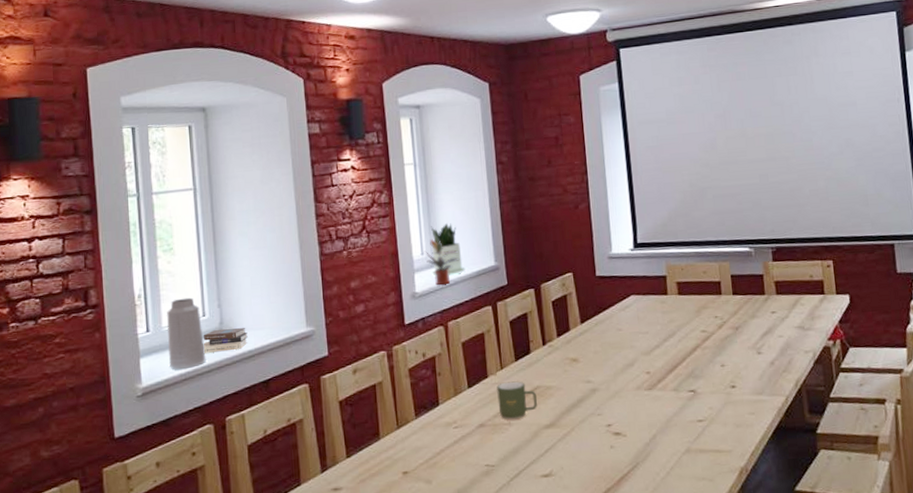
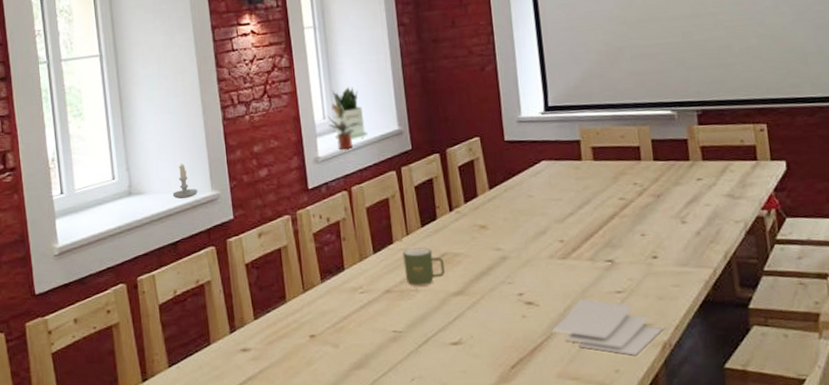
vase: present [167,297,206,370] -> none [79,161,117,231]
books: present [203,328,248,354] -> none [114,191,156,216]
candle: none [265,300,292,336] -> present [172,164,197,200]
papers: none [637,428,742,482] -> present [551,299,665,356]

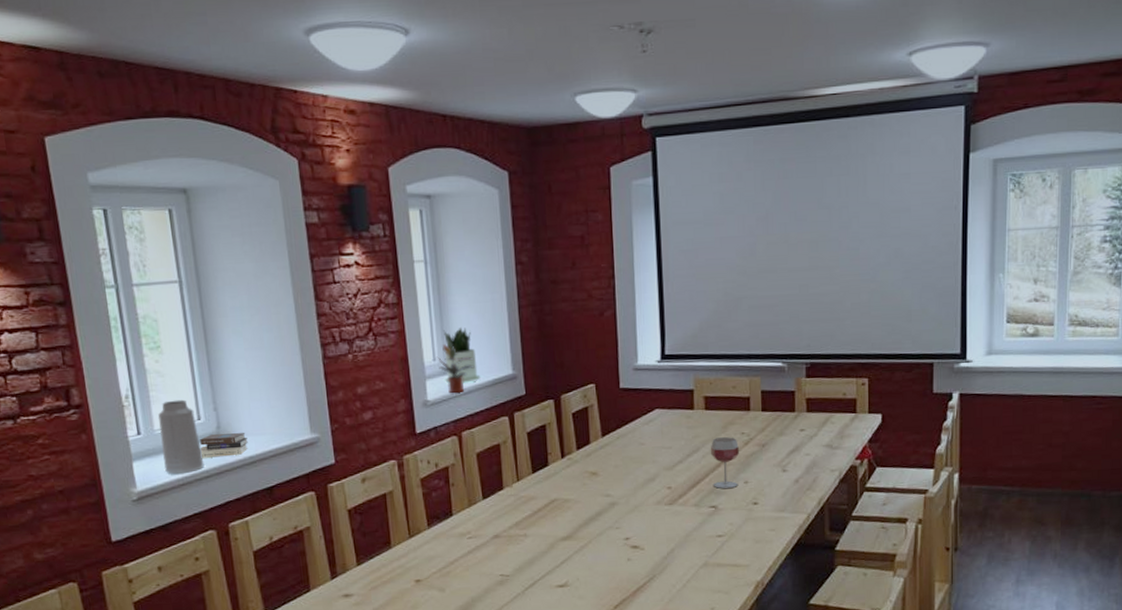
vase: none [79,161,117,231] -> present [158,399,205,475]
books: none [114,191,156,216] -> present [200,433,248,459]
candle: present [172,164,197,200] -> none [266,404,295,442]
mug: present [403,247,445,287] -> none [512,493,554,532]
papers: present [551,299,665,356] -> none [654,543,759,595]
wineglass: none [602,188,635,243] -> present [710,437,739,489]

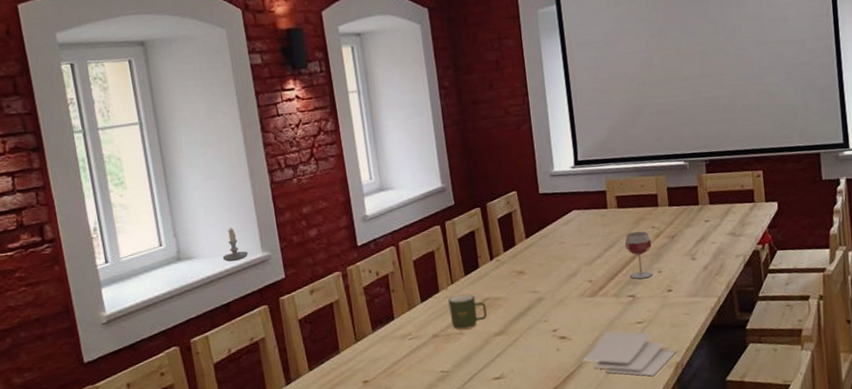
vase: present [158,399,205,475] -> none [124,228,167,298]
books: present [200,433,248,459] -> none [162,255,206,282]
candle: none [266,404,295,442] -> present [222,227,248,262]
potted plant: present [437,344,475,394] -> none [373,164,408,208]
planter: present [444,327,481,383] -> none [378,148,414,199]
mug: none [512,493,554,532] -> present [448,294,487,330]
papers: none [654,543,759,595] -> present [582,331,678,377]

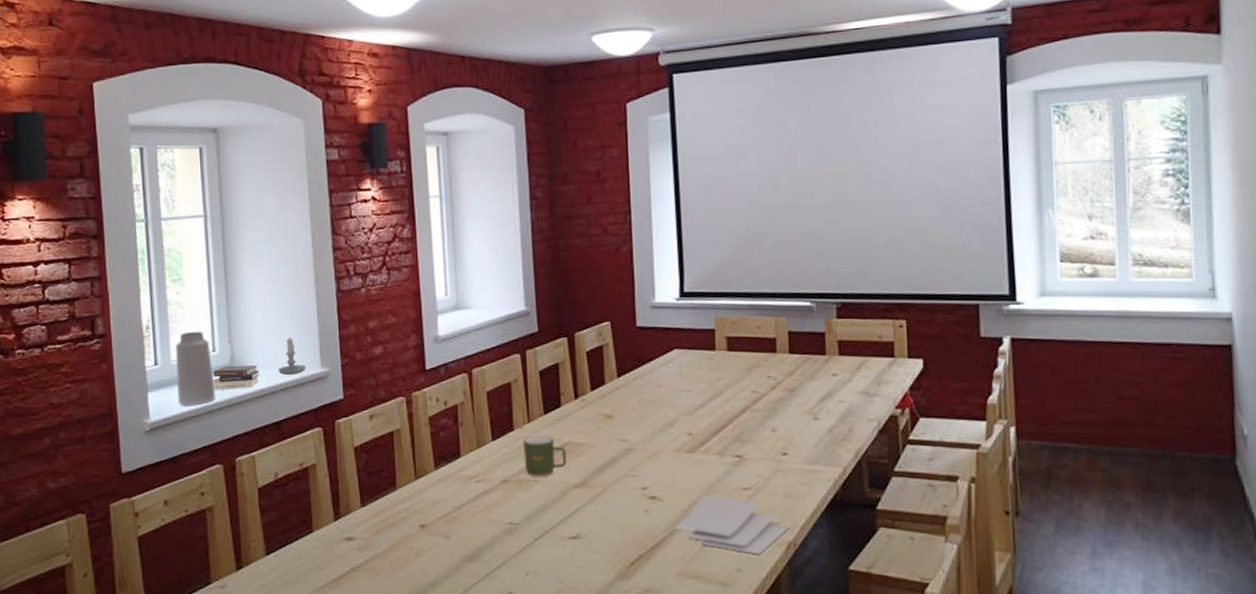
vase: none [124,228,167,298] -> present [176,331,216,407]
books: none [162,255,206,282] -> present [213,365,259,391]
wineglass: present [625,231,653,280] -> none [733,380,766,437]

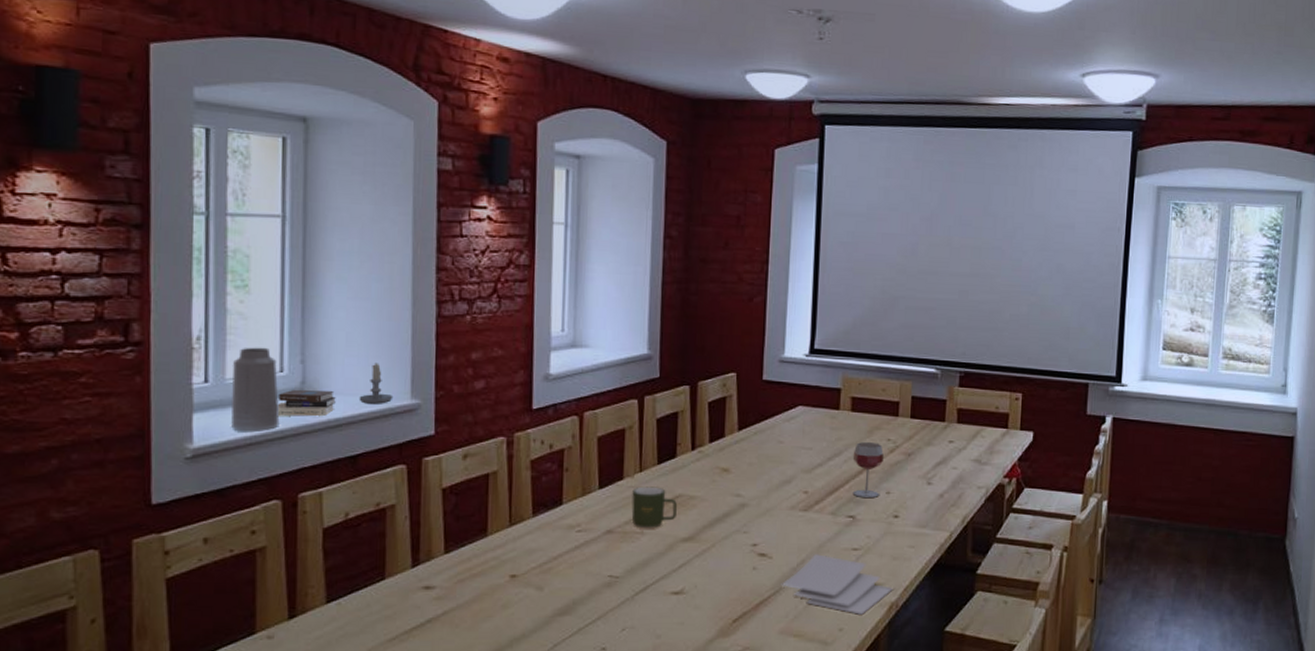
wineglass: none [733,380,766,437] -> present [852,442,884,499]

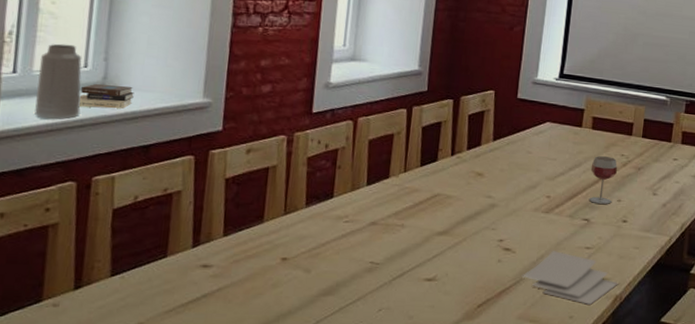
candle: present [359,363,392,406] -> none [155,64,186,102]
mug: present [631,486,677,529] -> none [394,185,435,223]

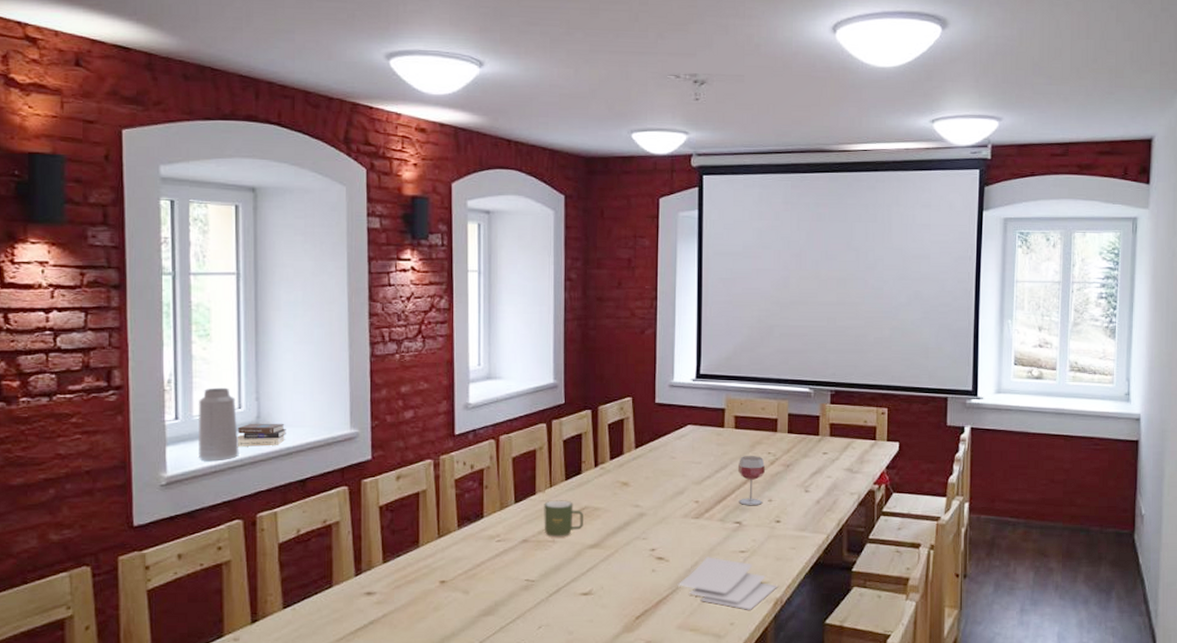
mug: none [394,185,435,223] -> present [544,500,583,538]

